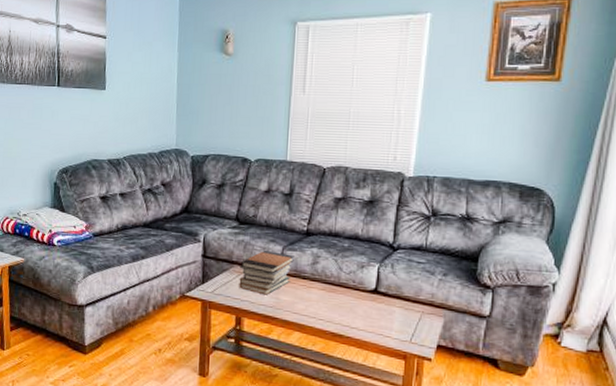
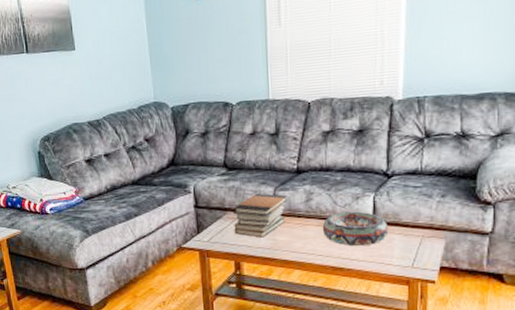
decorative bowl: none [325,278,391,316] -> present [322,211,389,247]

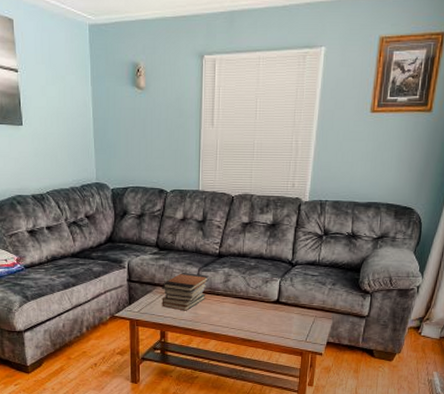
decorative bowl: present [322,211,389,247] -> none [236,293,290,323]

